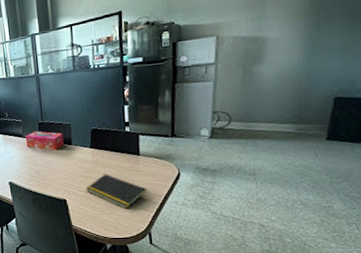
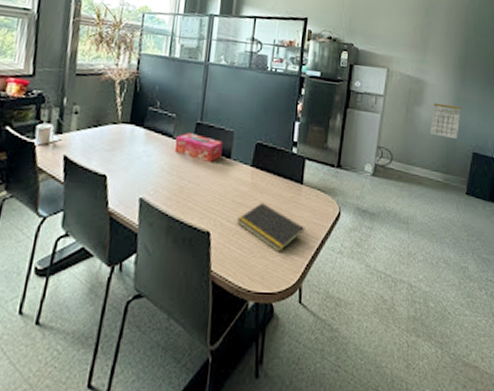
calendar: none [275,54,316,89] -> present [430,103,461,140]

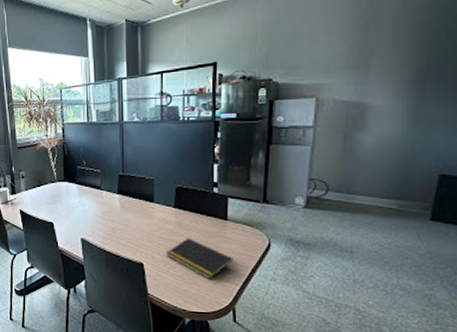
tissue box: present [174,133,223,163] -> none [103,184,145,208]
calendar: present [430,103,461,140] -> none [376,125,421,163]

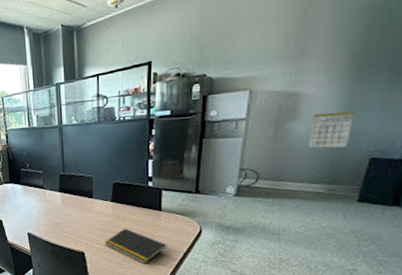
calendar: none [376,125,421,163] -> present [307,111,354,148]

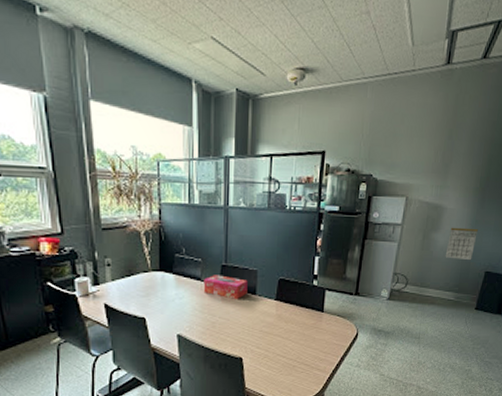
tissue box: none [46,183,85,204] -> present [203,275,248,300]
notepad: present [104,228,167,263] -> none [265,330,326,369]

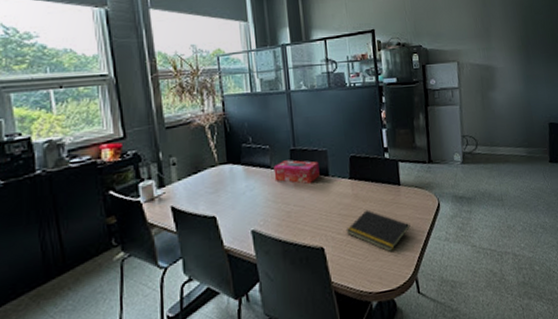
notepad: none [265,330,326,369] -> present [345,209,411,252]
calendar: present [445,227,478,261] -> none [505,83,533,115]

